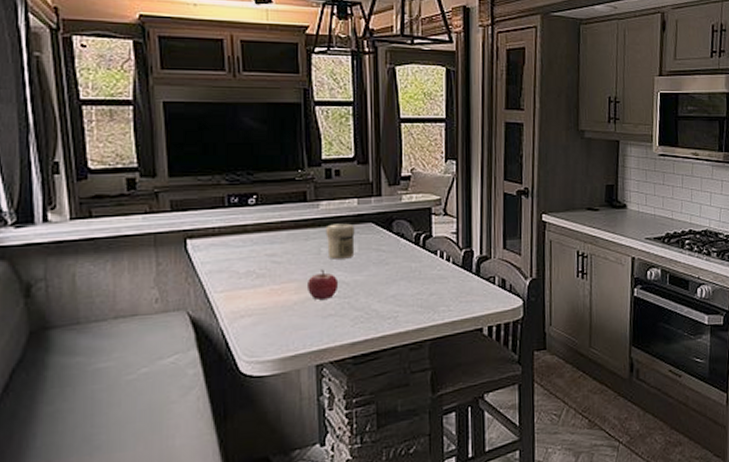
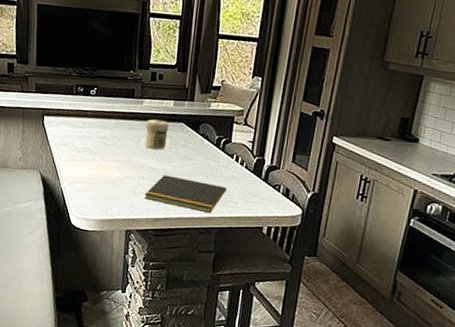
fruit: present [308,269,339,300] -> none [126,155,151,180]
notepad: none [334,287,434,325] -> present [144,175,226,214]

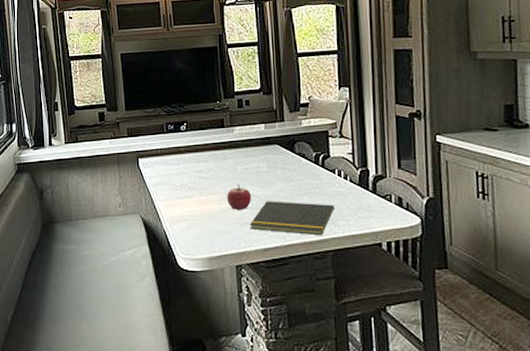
fruit: none [126,155,151,180] -> present [227,184,252,210]
jar: present [145,119,169,150] -> none [239,145,264,176]

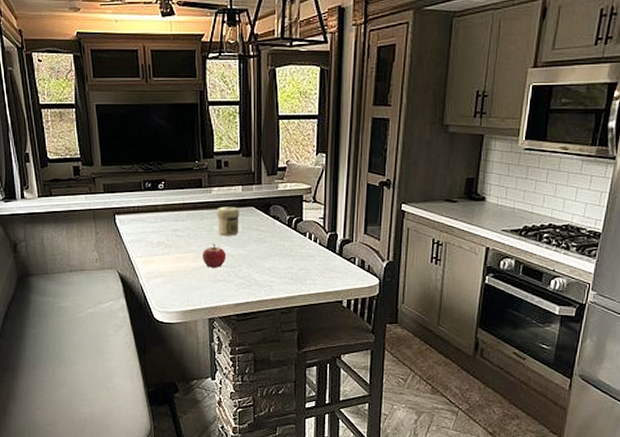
jar: none [239,145,264,176] -> present [216,206,239,236]
notepad: present [249,201,334,236] -> none [223,260,303,293]

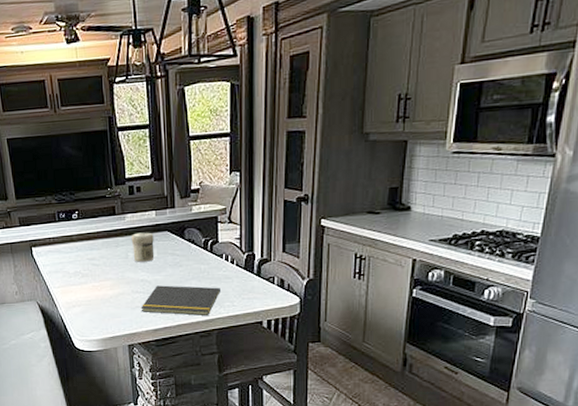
fruit: present [203,243,227,267] -> none [119,270,143,294]
notepad: none [223,260,303,293] -> present [141,285,220,316]

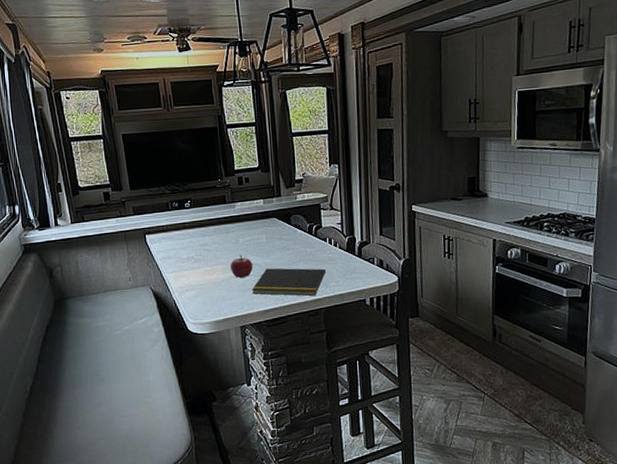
fruit: none [119,270,143,294] -> present [230,255,253,278]
jar: present [131,232,155,262] -> none [241,219,264,247]

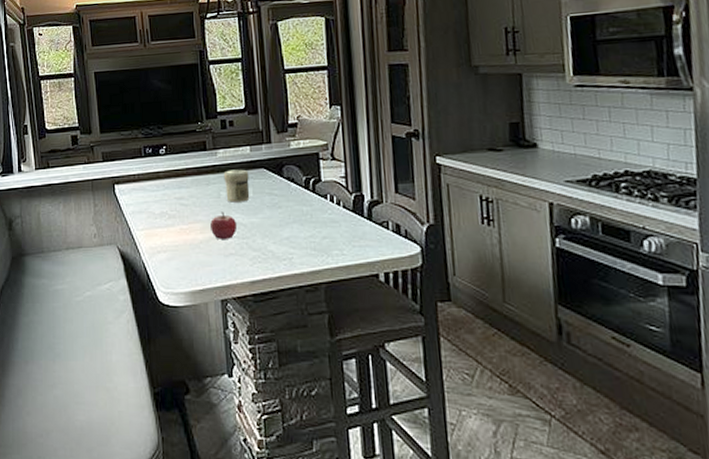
jar: none [241,219,264,247] -> present [223,169,250,203]
notepad: present [251,268,326,296] -> none [235,229,327,267]

